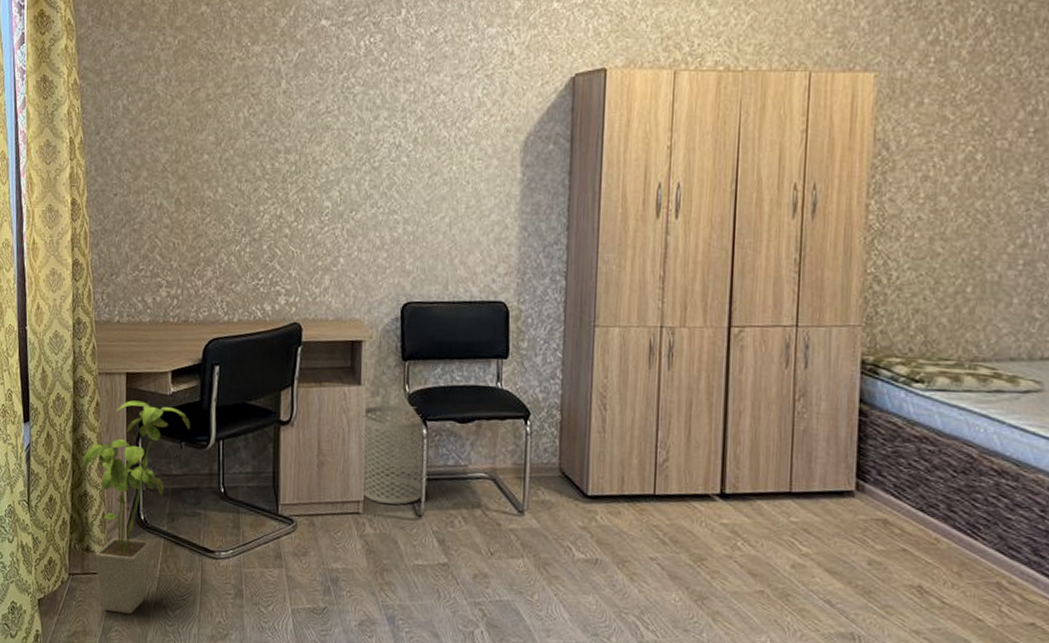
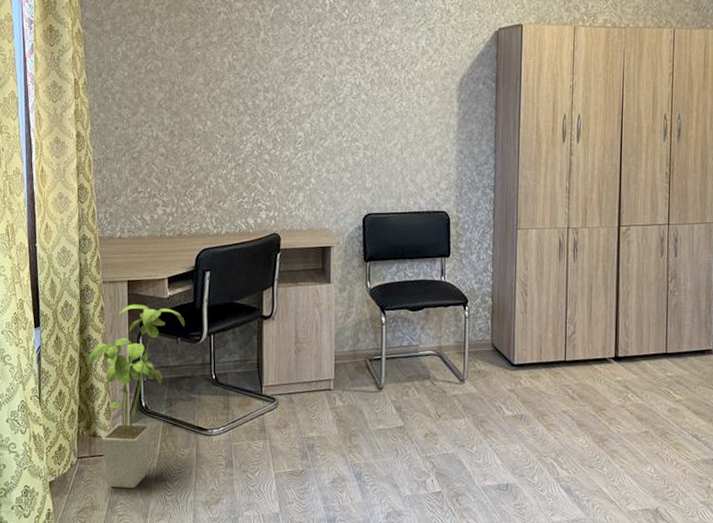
waste bin: present [361,404,426,505] -> none [331,298,385,381]

